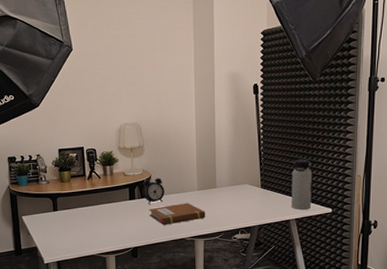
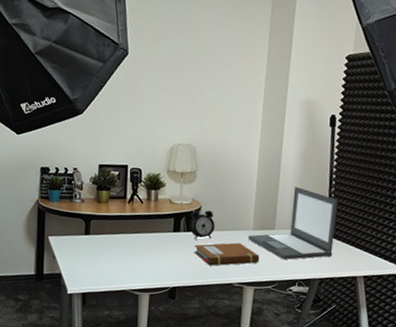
laptop: none [194,148,268,213] -> present [248,186,338,260]
water bottle: present [291,159,312,210] -> none [361,207,389,267]

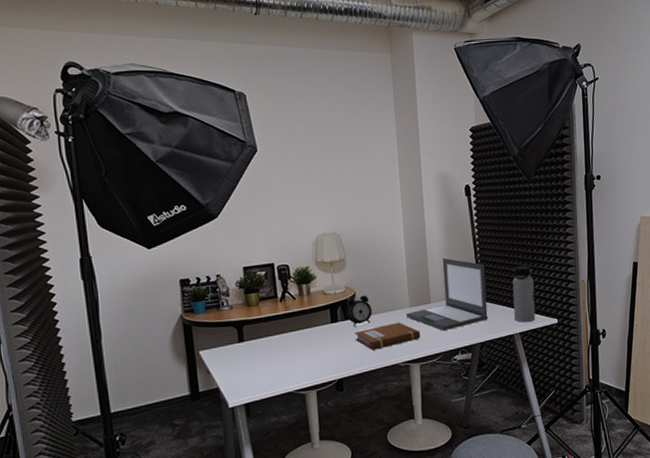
water bottle: none [361,207,389,267] -> present [512,265,536,322]

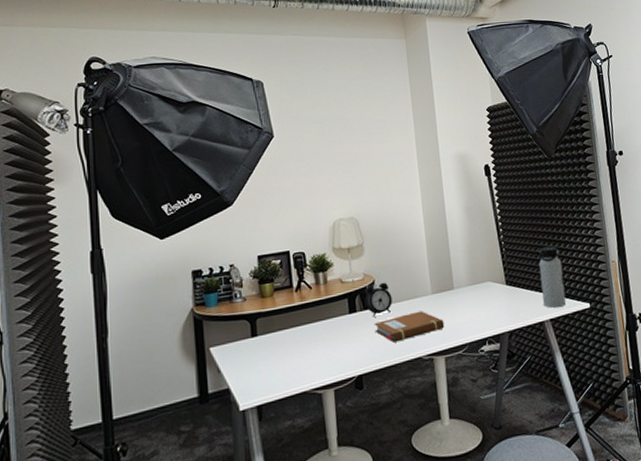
laptop: present [406,257,488,332] -> none [428,240,516,320]

